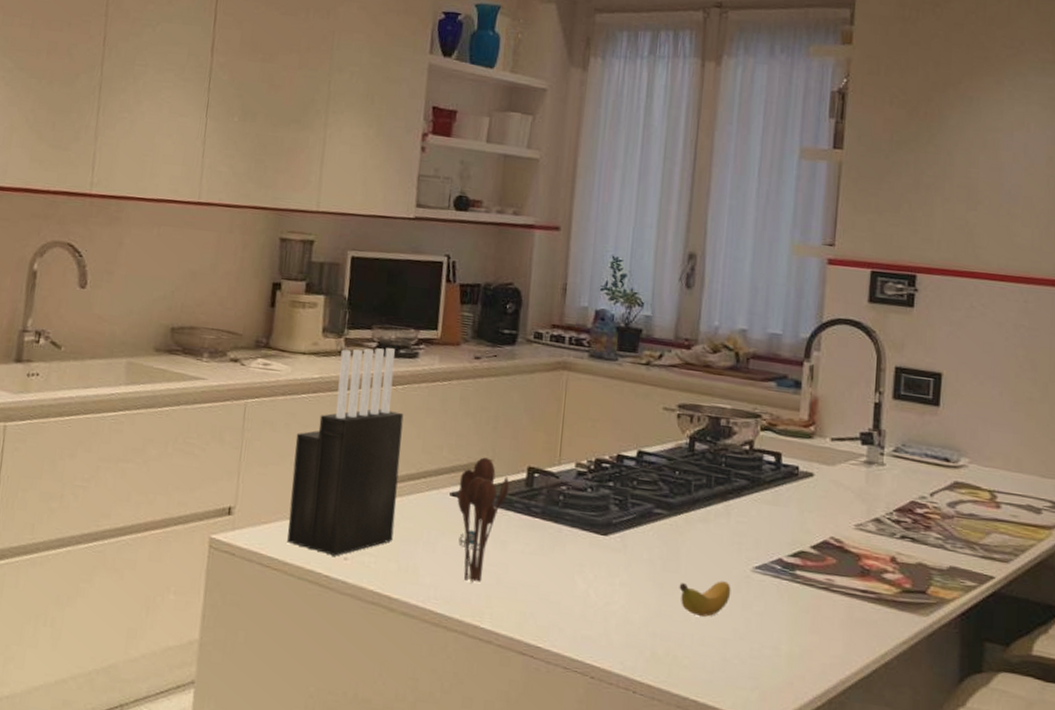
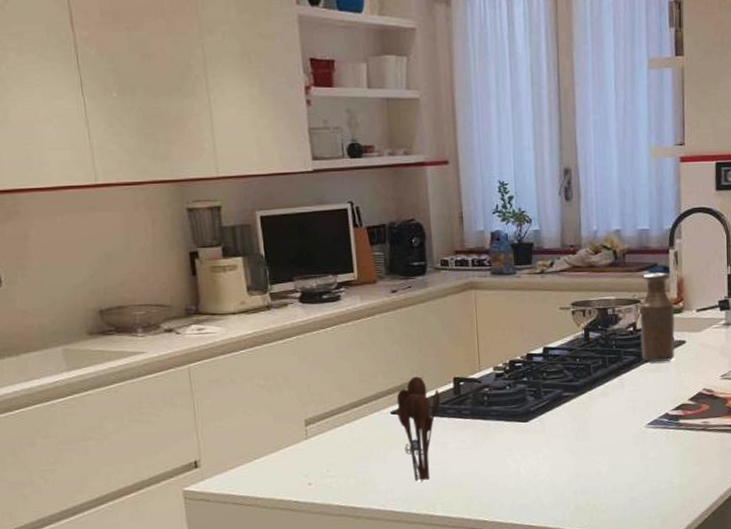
knife block: present [287,348,404,556] -> none [243,295,348,484]
banana: present [679,581,731,617] -> none [591,439,632,470]
bottle: none [756,385,803,495] -> present [639,272,675,363]

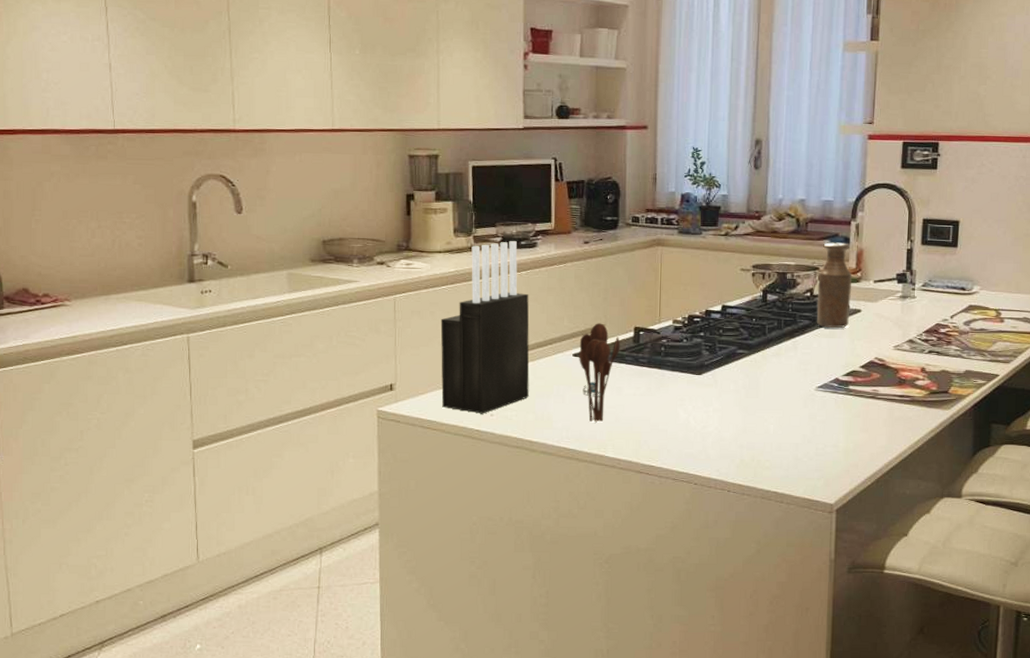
knife block: none [243,295,348,484] -> present [440,241,530,414]

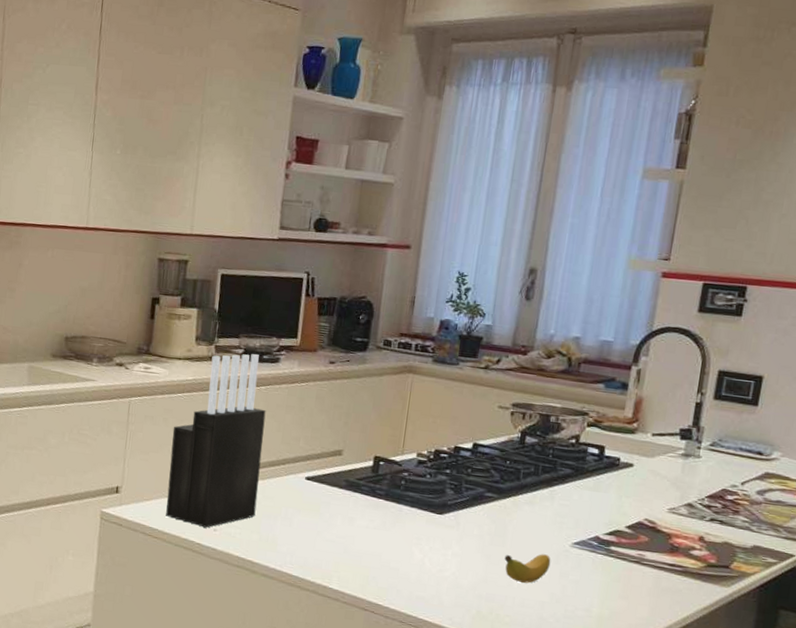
utensil holder: present [579,323,621,424] -> none [311,447,358,553]
banana: none [759,400,800,428] -> present [504,554,551,583]
bottle: present [816,242,852,329] -> none [579,386,627,482]

